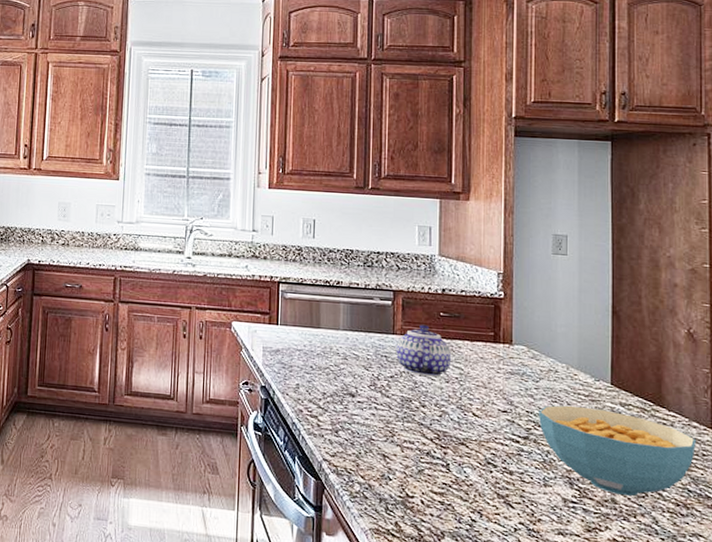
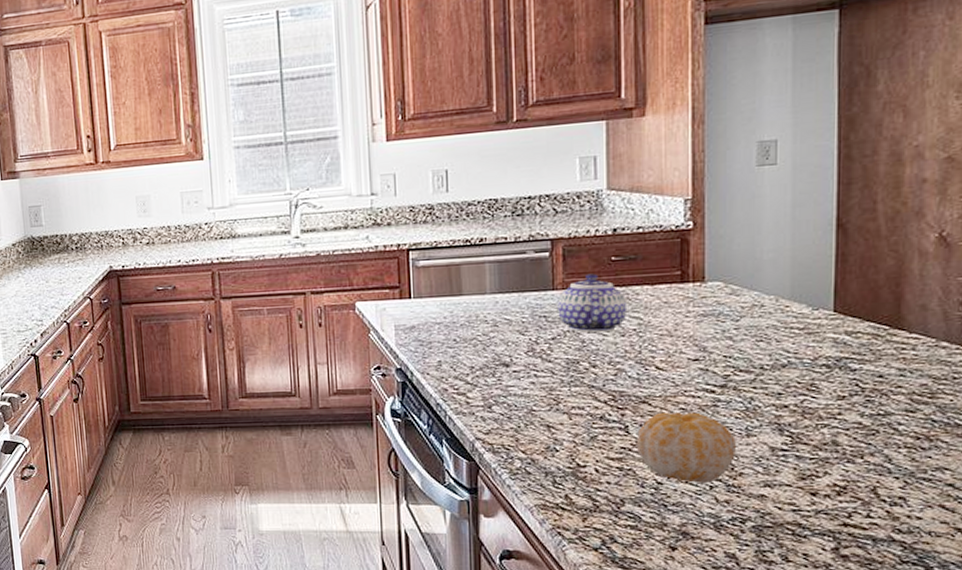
fruit: none [456,455,535,525] -> present [637,412,736,483]
cereal bowl: present [539,405,697,497] -> none [740,342,946,436]

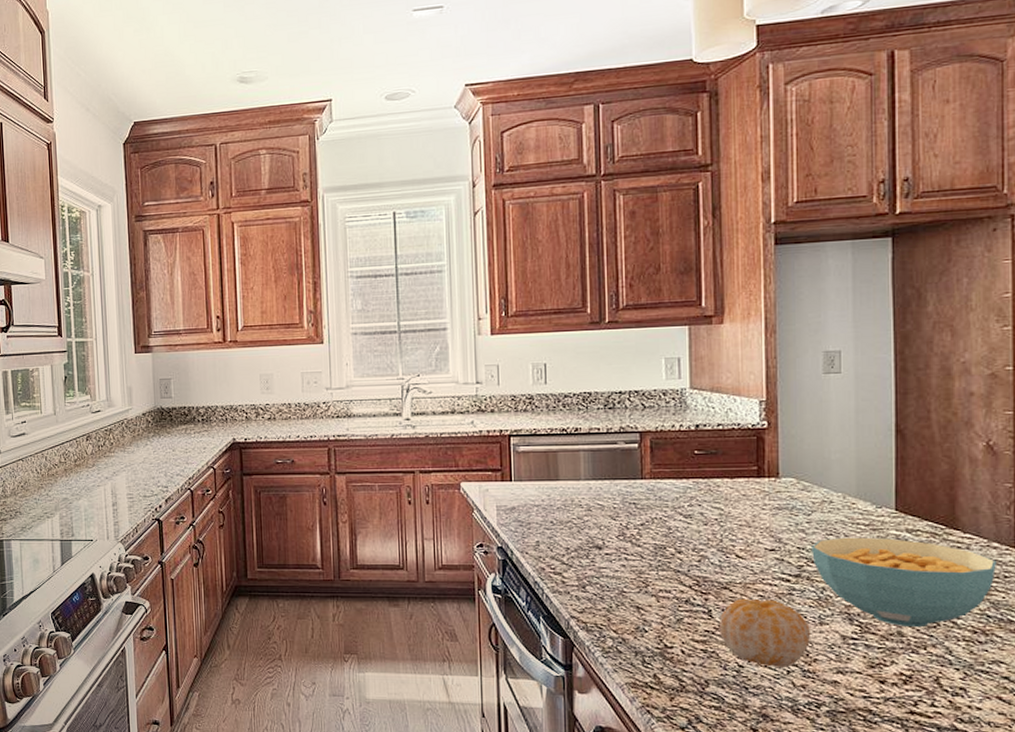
teapot: present [558,273,626,333] -> none [646,465,708,521]
cereal bowl: none [740,342,946,436] -> present [812,537,998,628]

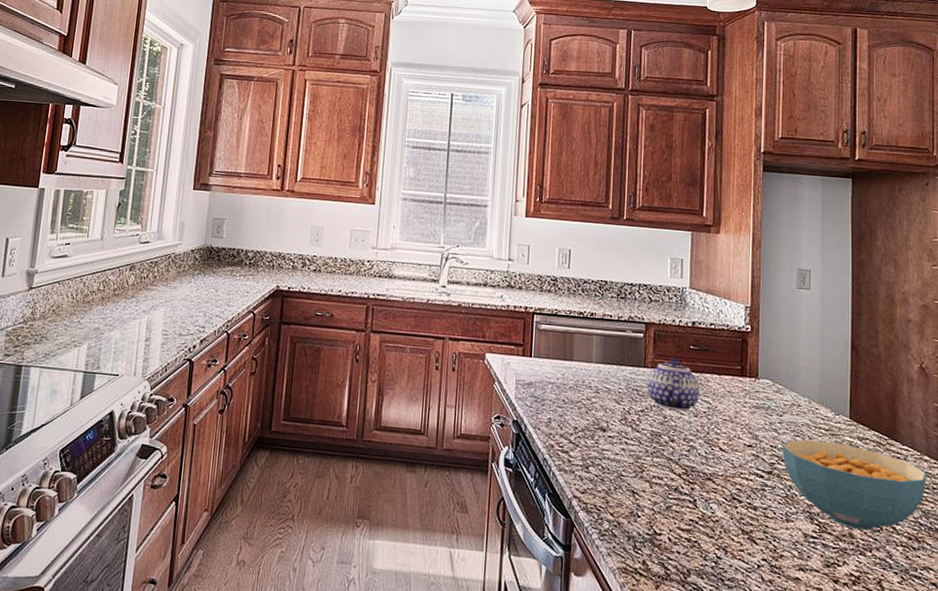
teapot: none [646,465,708,521] -> present [647,357,699,412]
fruit: present [720,598,810,667] -> none [702,490,778,562]

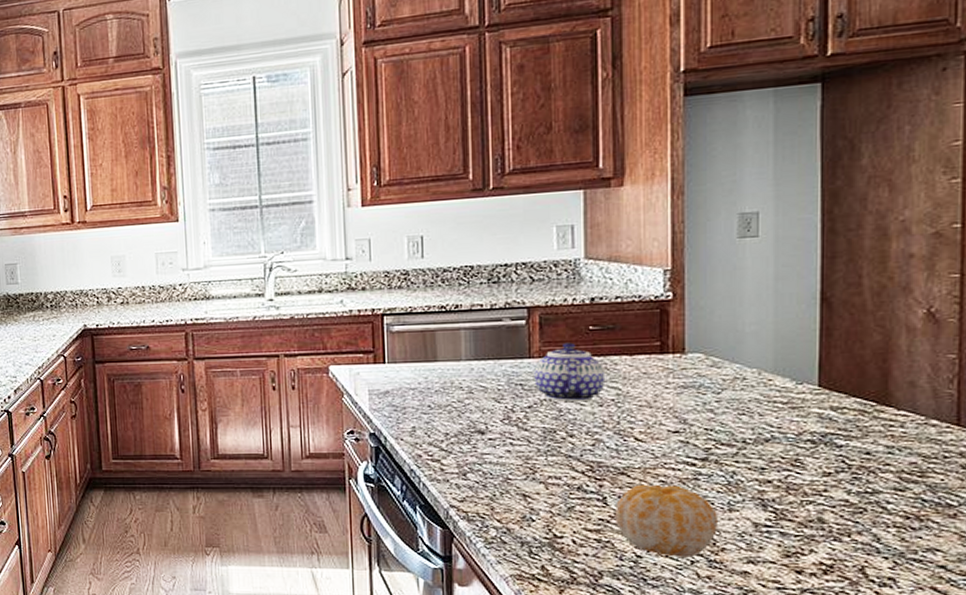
fruit: none [702,490,778,562] -> present [616,484,717,557]
cereal bowl: present [782,439,928,531] -> none [721,416,936,514]

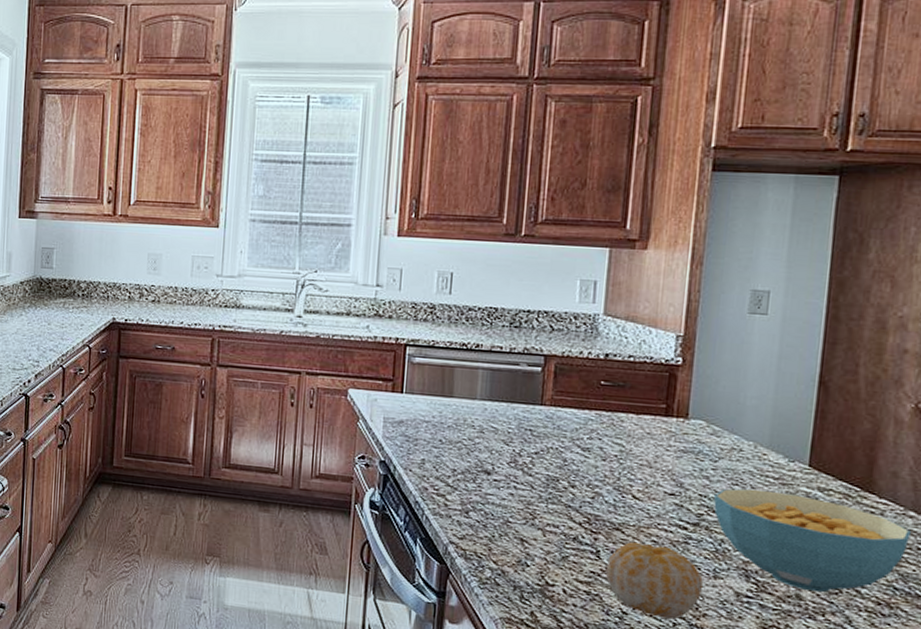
teapot: present [534,342,604,403] -> none [543,394,611,455]
cereal bowl: none [721,416,936,514] -> present [714,488,912,593]

